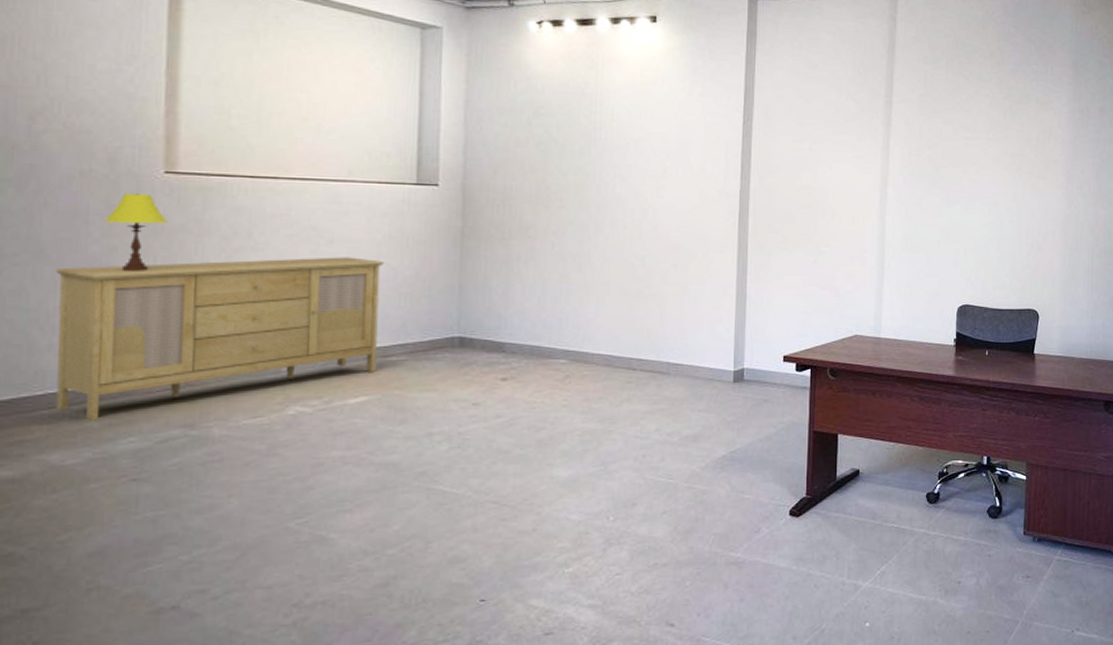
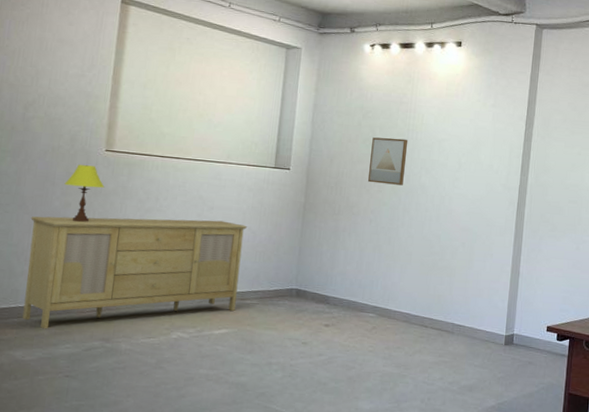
wall art: none [546,139,596,198] -> present [368,137,409,186]

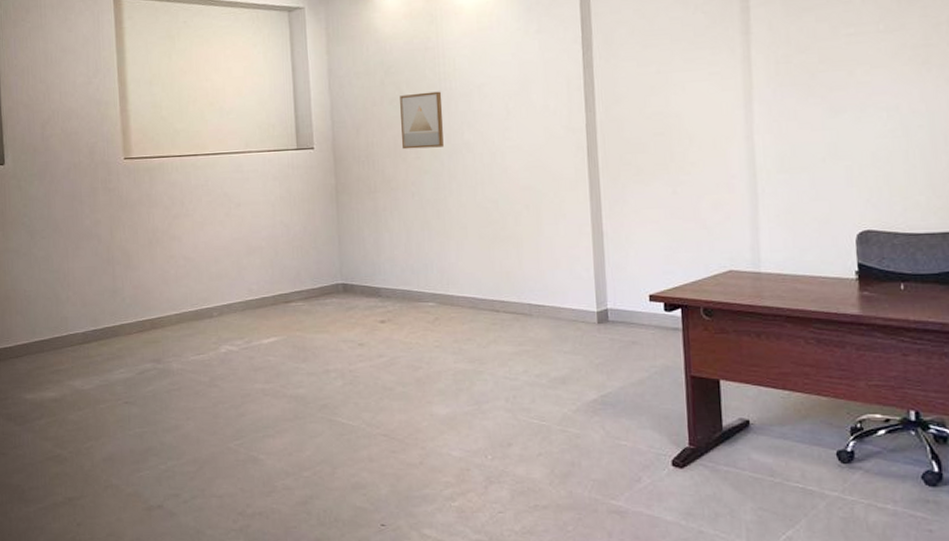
sideboard: present [22,216,248,329] -> none [66,217,281,356]
table lamp: present [64,164,105,223] -> none [91,176,130,240]

